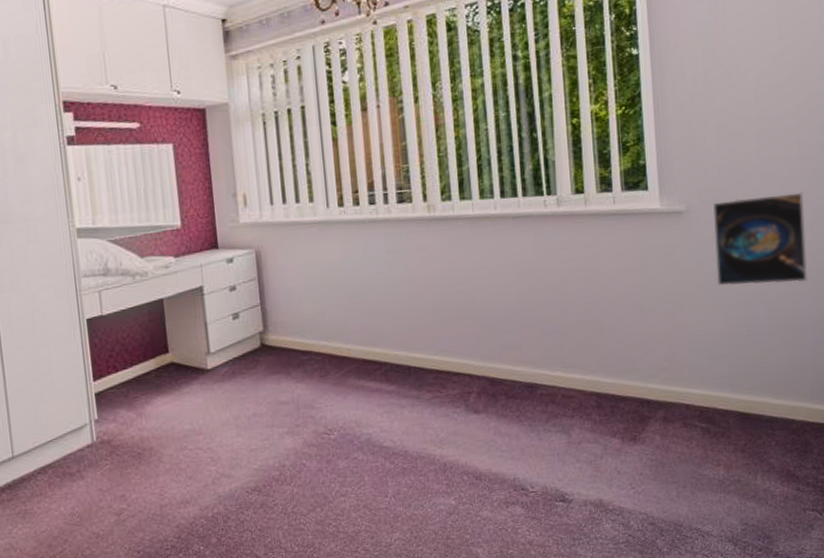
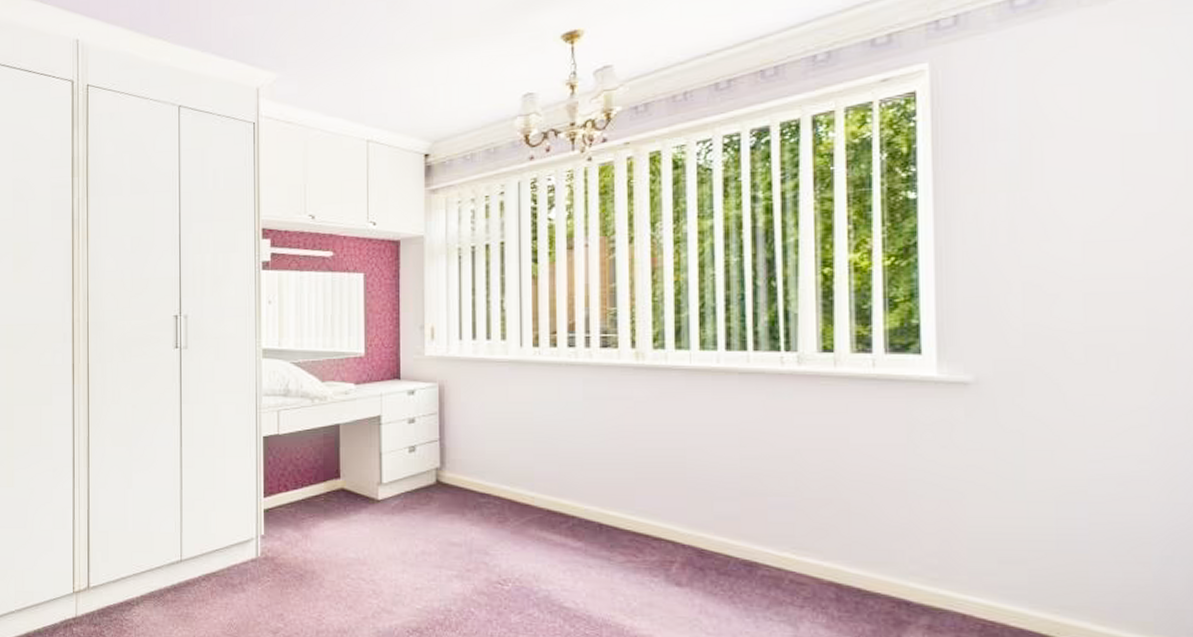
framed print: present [713,192,807,286] -> none [1013,371,1154,484]

